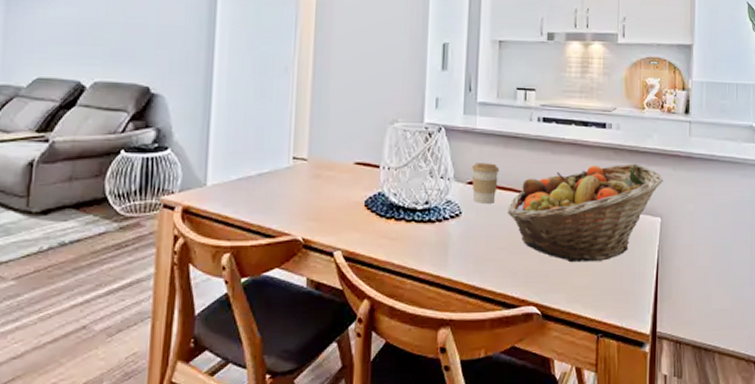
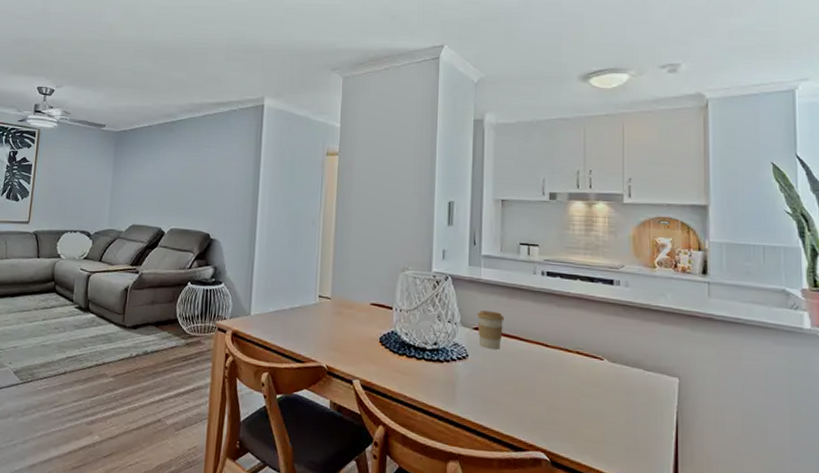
fruit basket: present [507,163,663,263] -> none [513,320,680,416]

